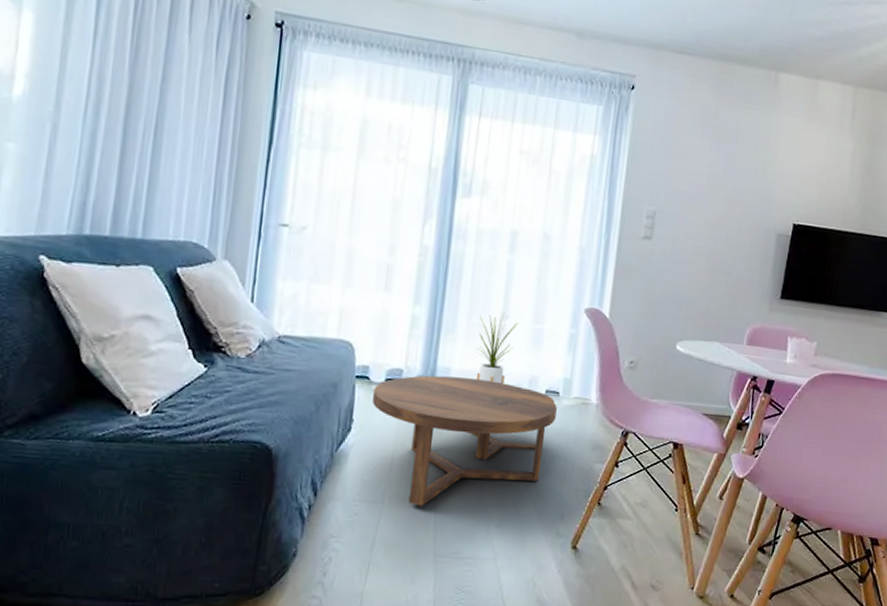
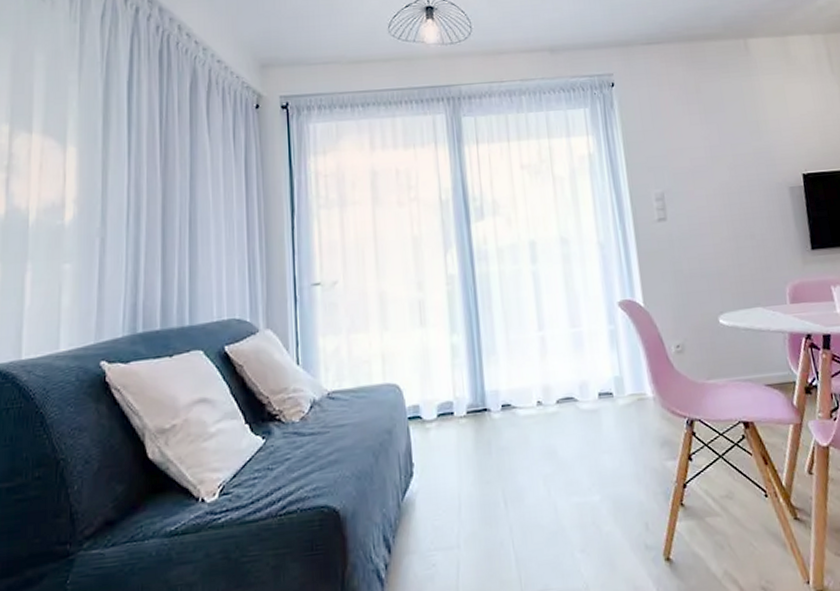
coffee table: present [372,375,557,507] -> none [427,394,615,544]
house plant: present [476,312,520,385] -> none [516,323,557,398]

